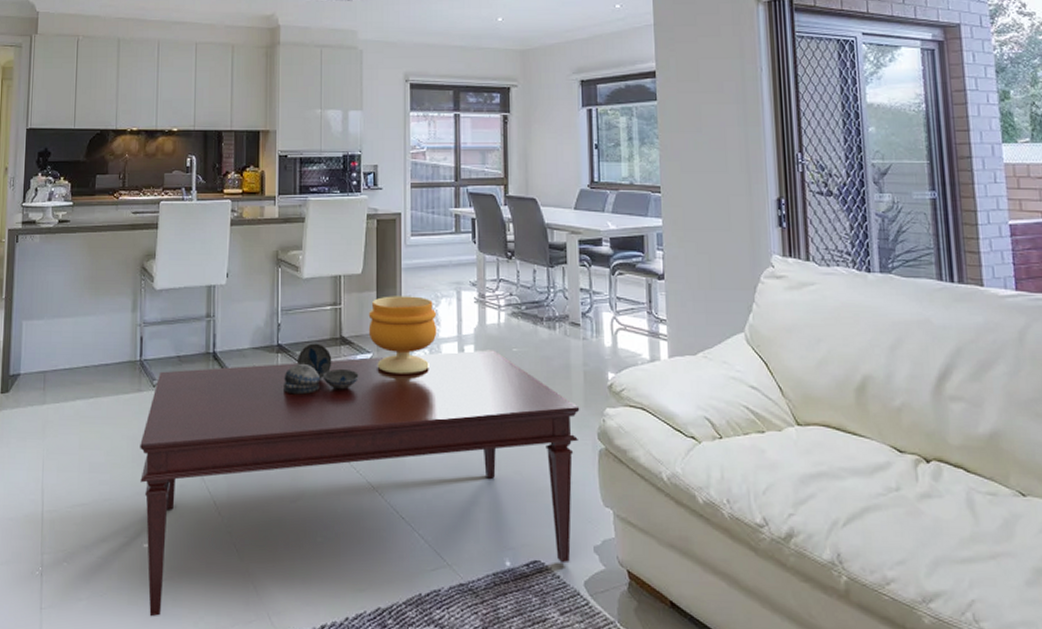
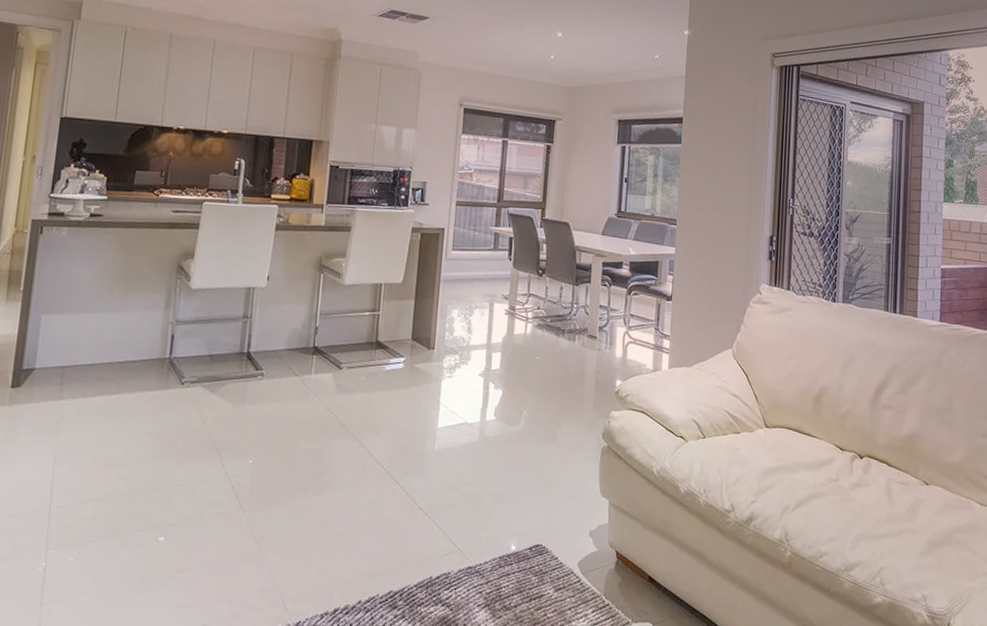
coffee table: present [140,350,580,617] -> none [159,357,590,608]
decorative bowl: present [284,343,359,395] -> none [316,346,391,395]
footed bowl: present [368,296,437,374] -> none [403,305,470,378]

